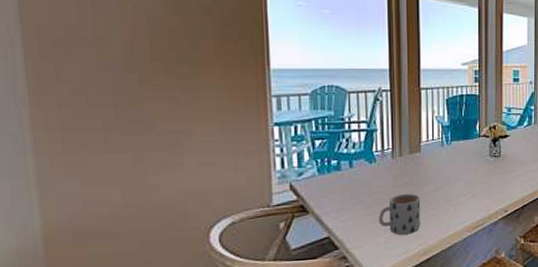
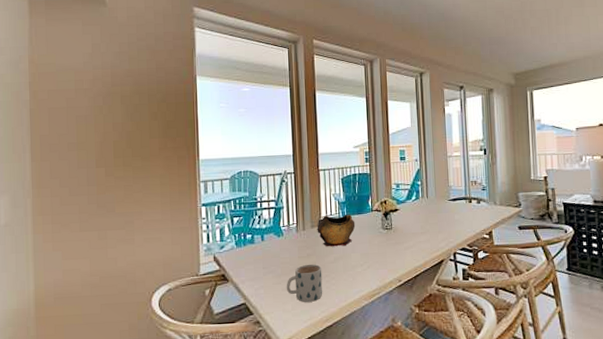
decorative bowl: none [416,139,460,175] -> present [317,214,356,247]

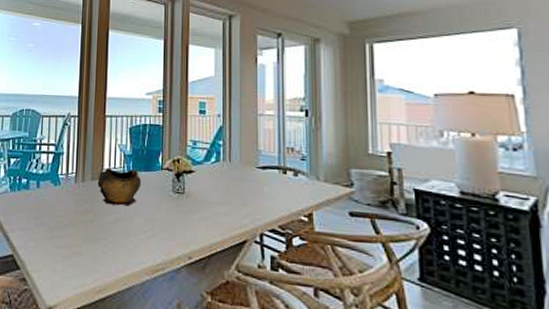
mug: present [286,264,323,302] -> none [58,221,100,266]

